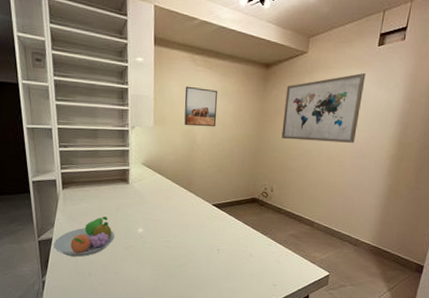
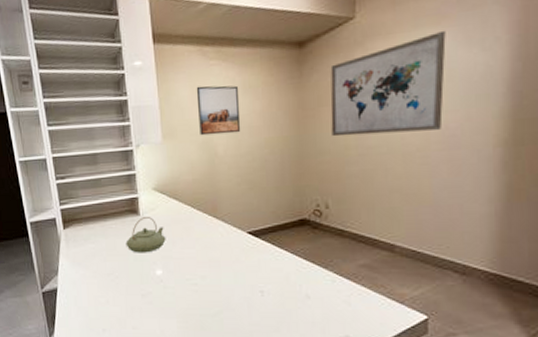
fruit bowl: present [53,216,115,257] -> none [59,258,129,309]
teapot: none [115,185,149,215] -> present [126,216,166,253]

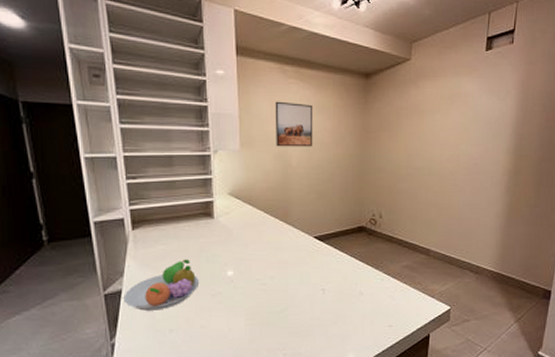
fruit bowl: none [59,258,129,309] -> present [123,259,200,311]
teapot: present [126,216,166,253] -> none [198,219,239,255]
wall art: present [330,30,446,137] -> none [388,80,475,158]

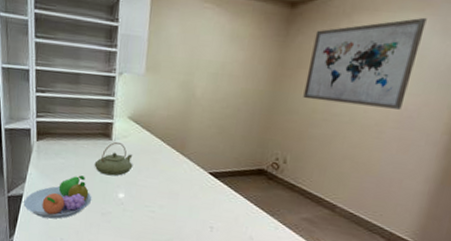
teapot: none [198,219,239,255] -> present [94,141,133,176]
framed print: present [275,101,313,147] -> none [182,26,227,79]
wall art: none [388,80,475,158] -> present [303,17,427,110]

